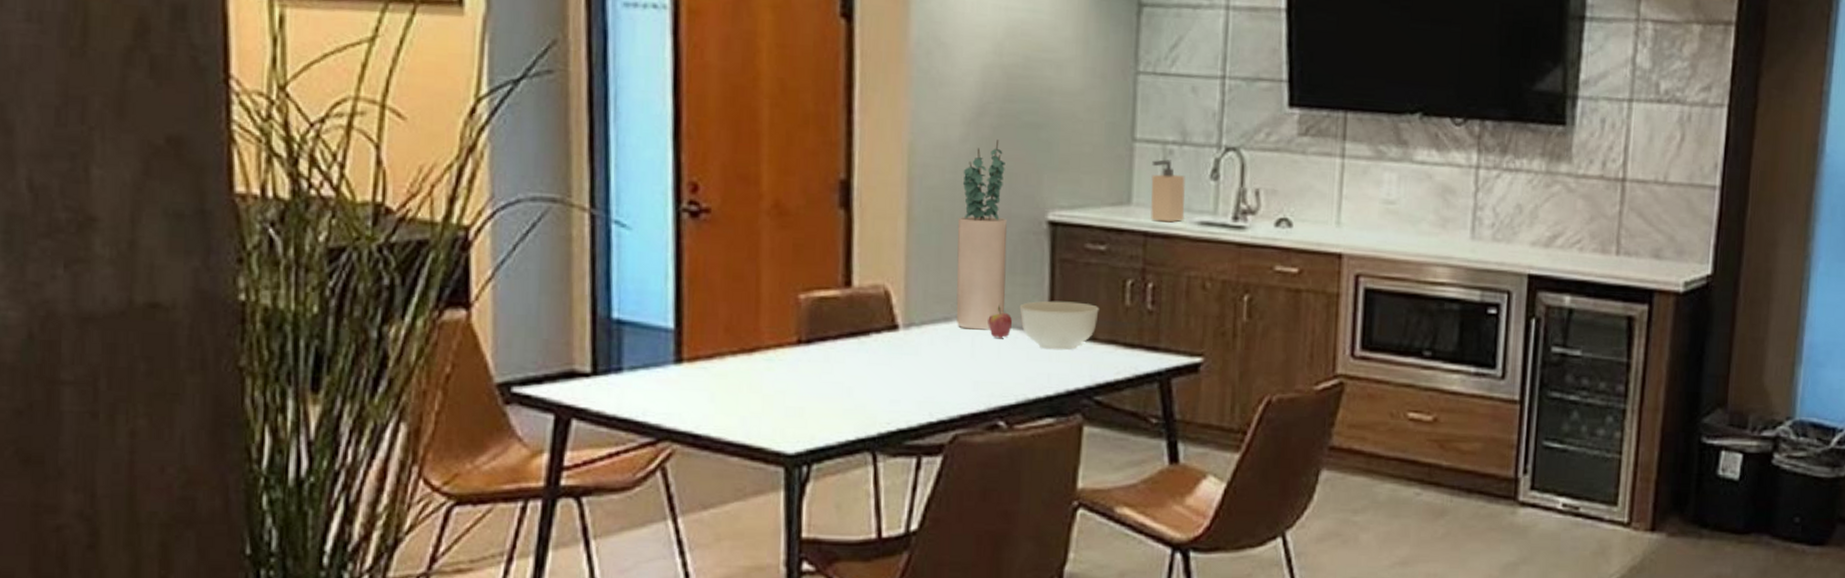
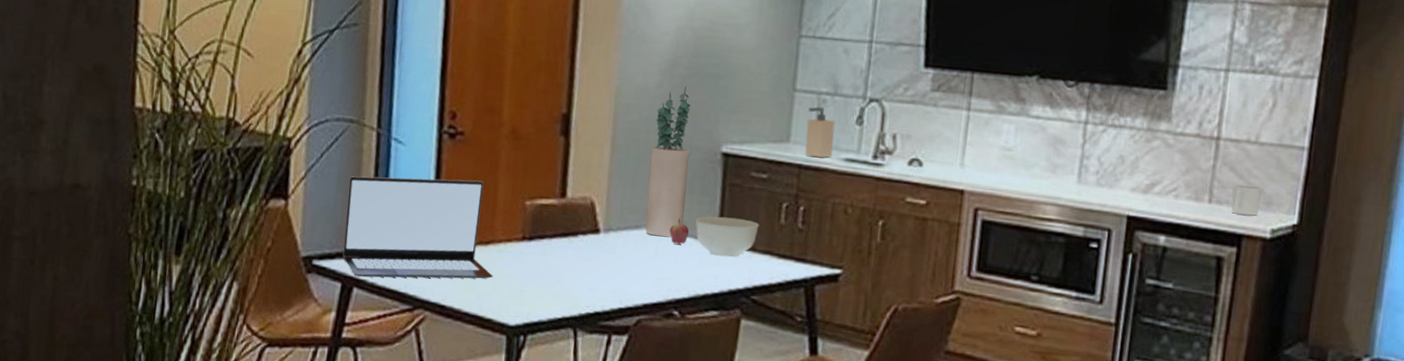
laptop: none [553,270,762,405] -> present [342,176,494,279]
mug: none [1640,231,1673,267] -> present [1230,184,1262,216]

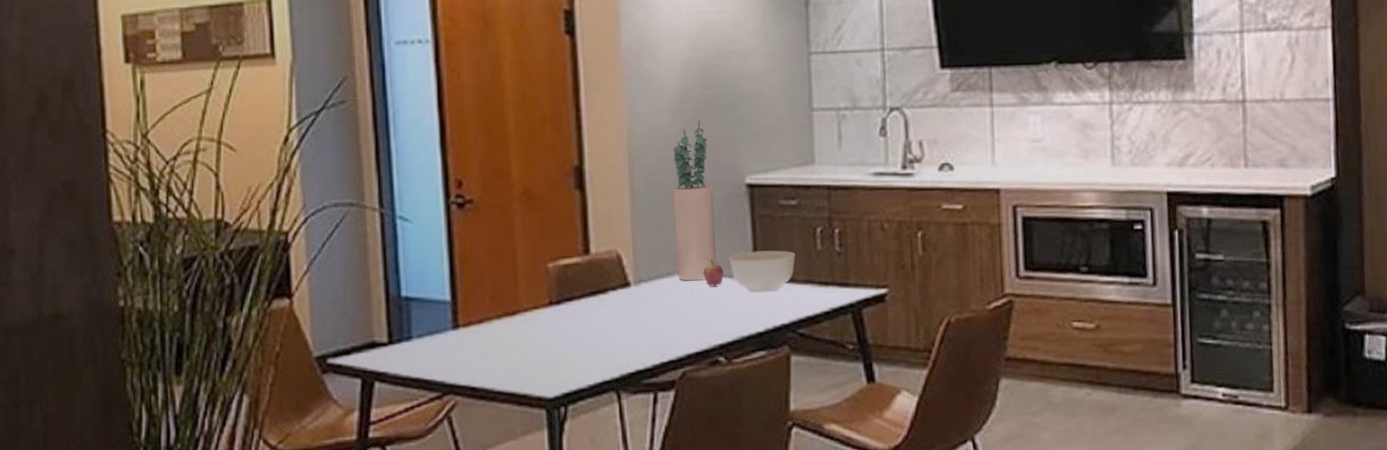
laptop: present [342,176,494,279] -> none [356,249,524,370]
soap dispenser: present [805,107,835,158] -> none [829,123,861,176]
mug: present [1230,184,1262,216] -> none [1266,143,1297,175]

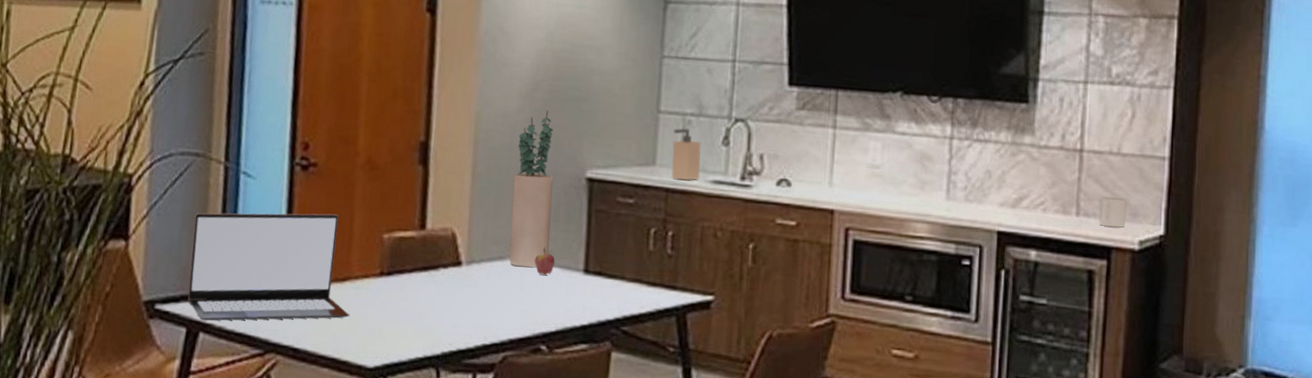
laptop: none [356,249,524,370] -> present [187,212,350,321]
bowl: present [728,250,796,293] -> none [561,244,627,287]
soap dispenser: none [829,123,861,176] -> present [671,128,702,181]
mug: none [1266,143,1297,175] -> present [1098,196,1128,228]

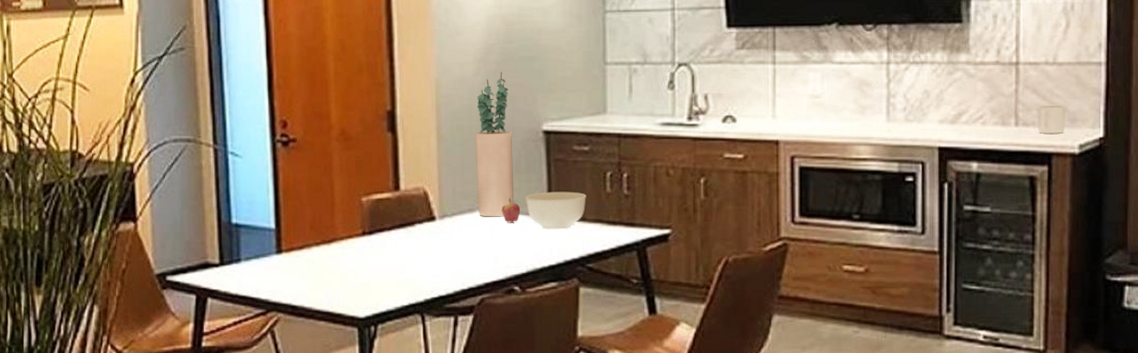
laptop: present [187,212,350,321] -> none [193,183,339,287]
bowl: none [561,244,627,287] -> present [525,191,587,230]
soap dispenser: present [671,128,702,181] -> none [621,76,649,125]

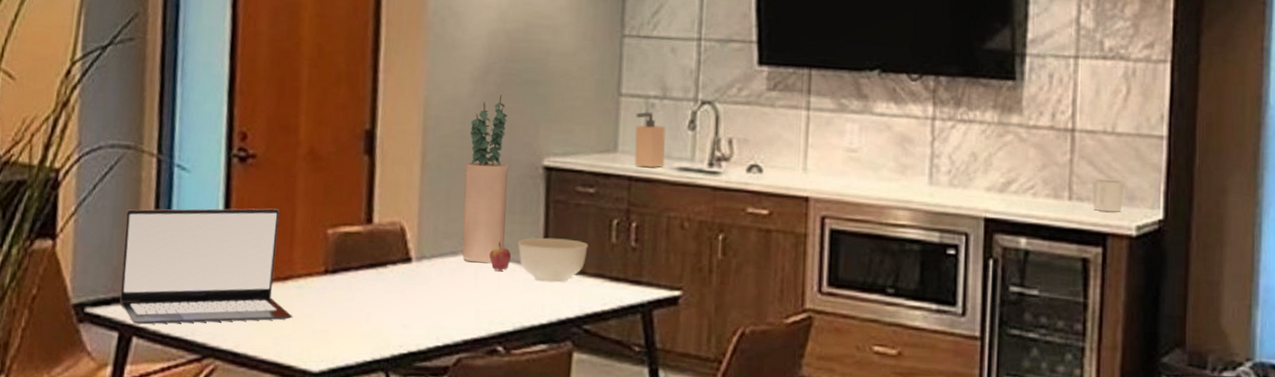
laptop: none [193,183,339,287] -> present [119,208,293,325]
soap dispenser: none [621,76,649,125] -> present [634,112,666,168]

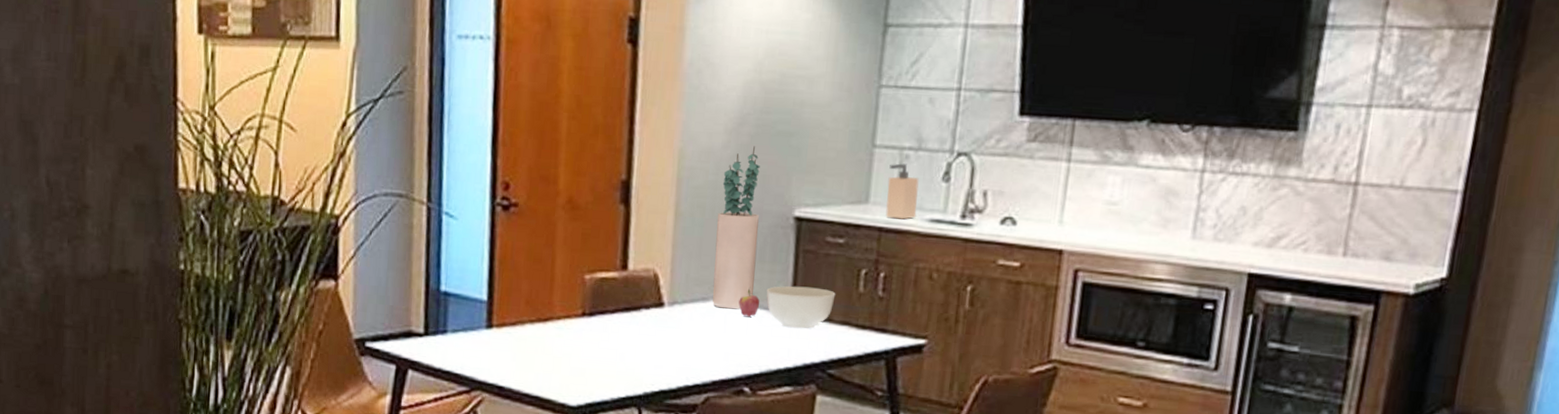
laptop: present [119,208,293,325] -> none [396,253,553,359]
mug: present [1092,178,1123,212] -> none [1368,234,1407,270]

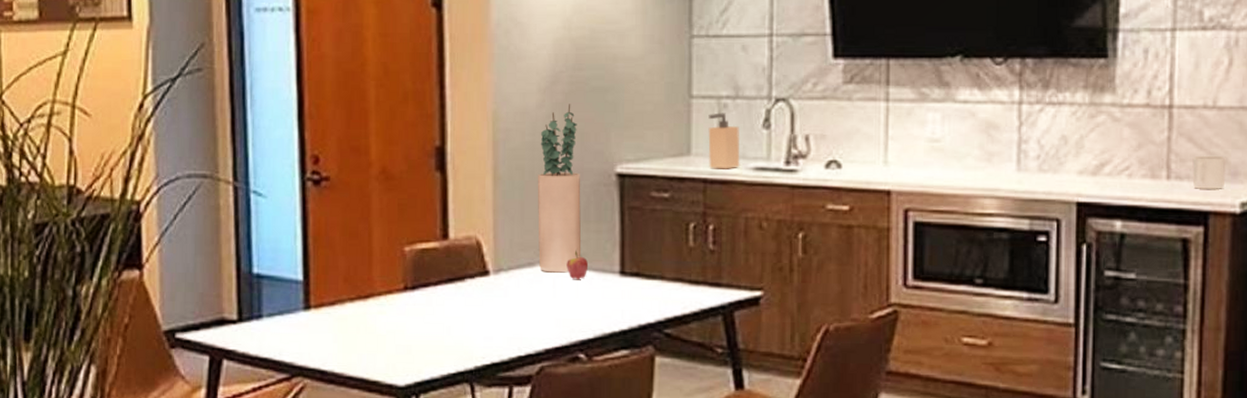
bowl: present [766,286,836,329] -> none [594,244,666,289]
mug: none [1368,234,1407,270] -> present [1192,155,1226,189]

